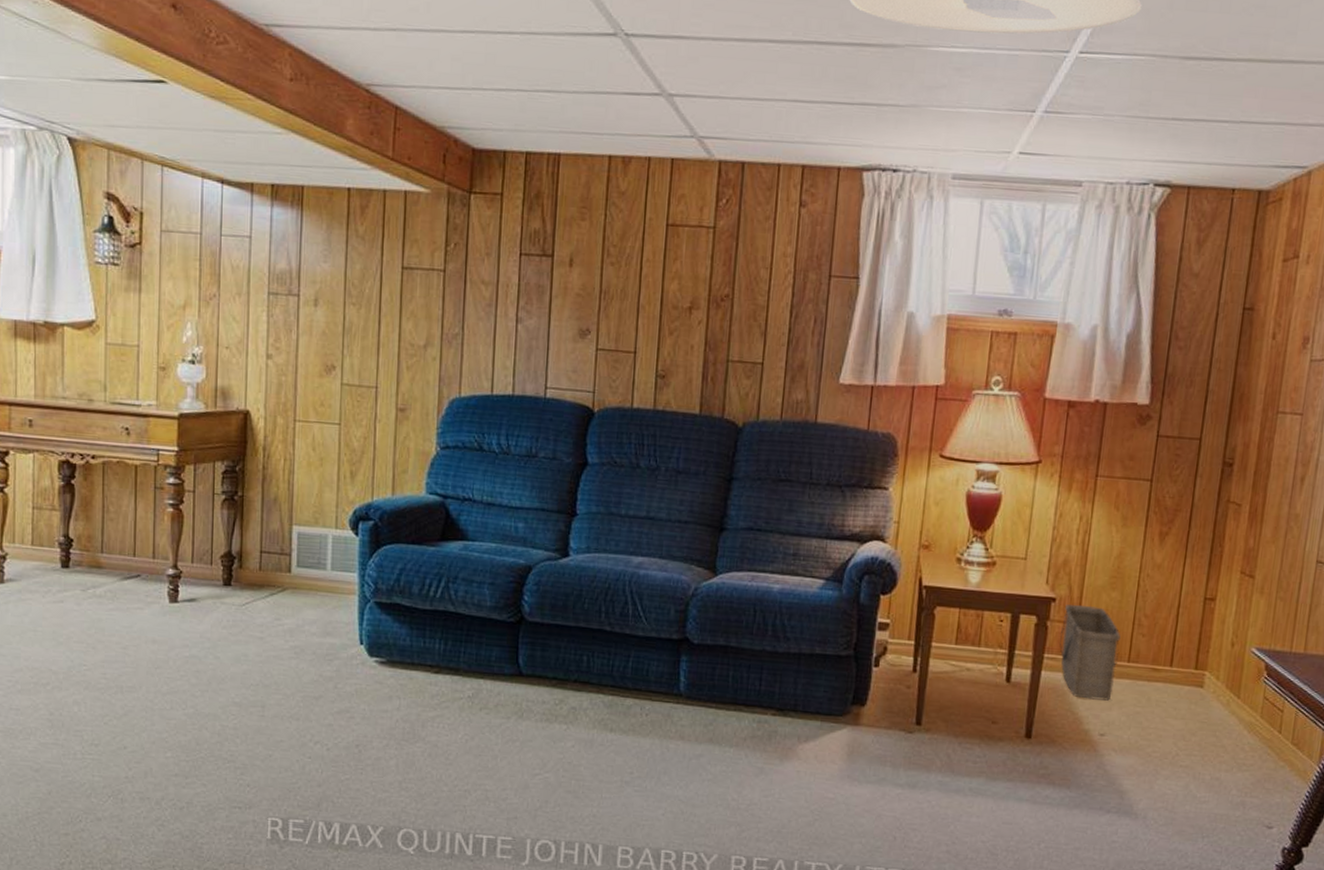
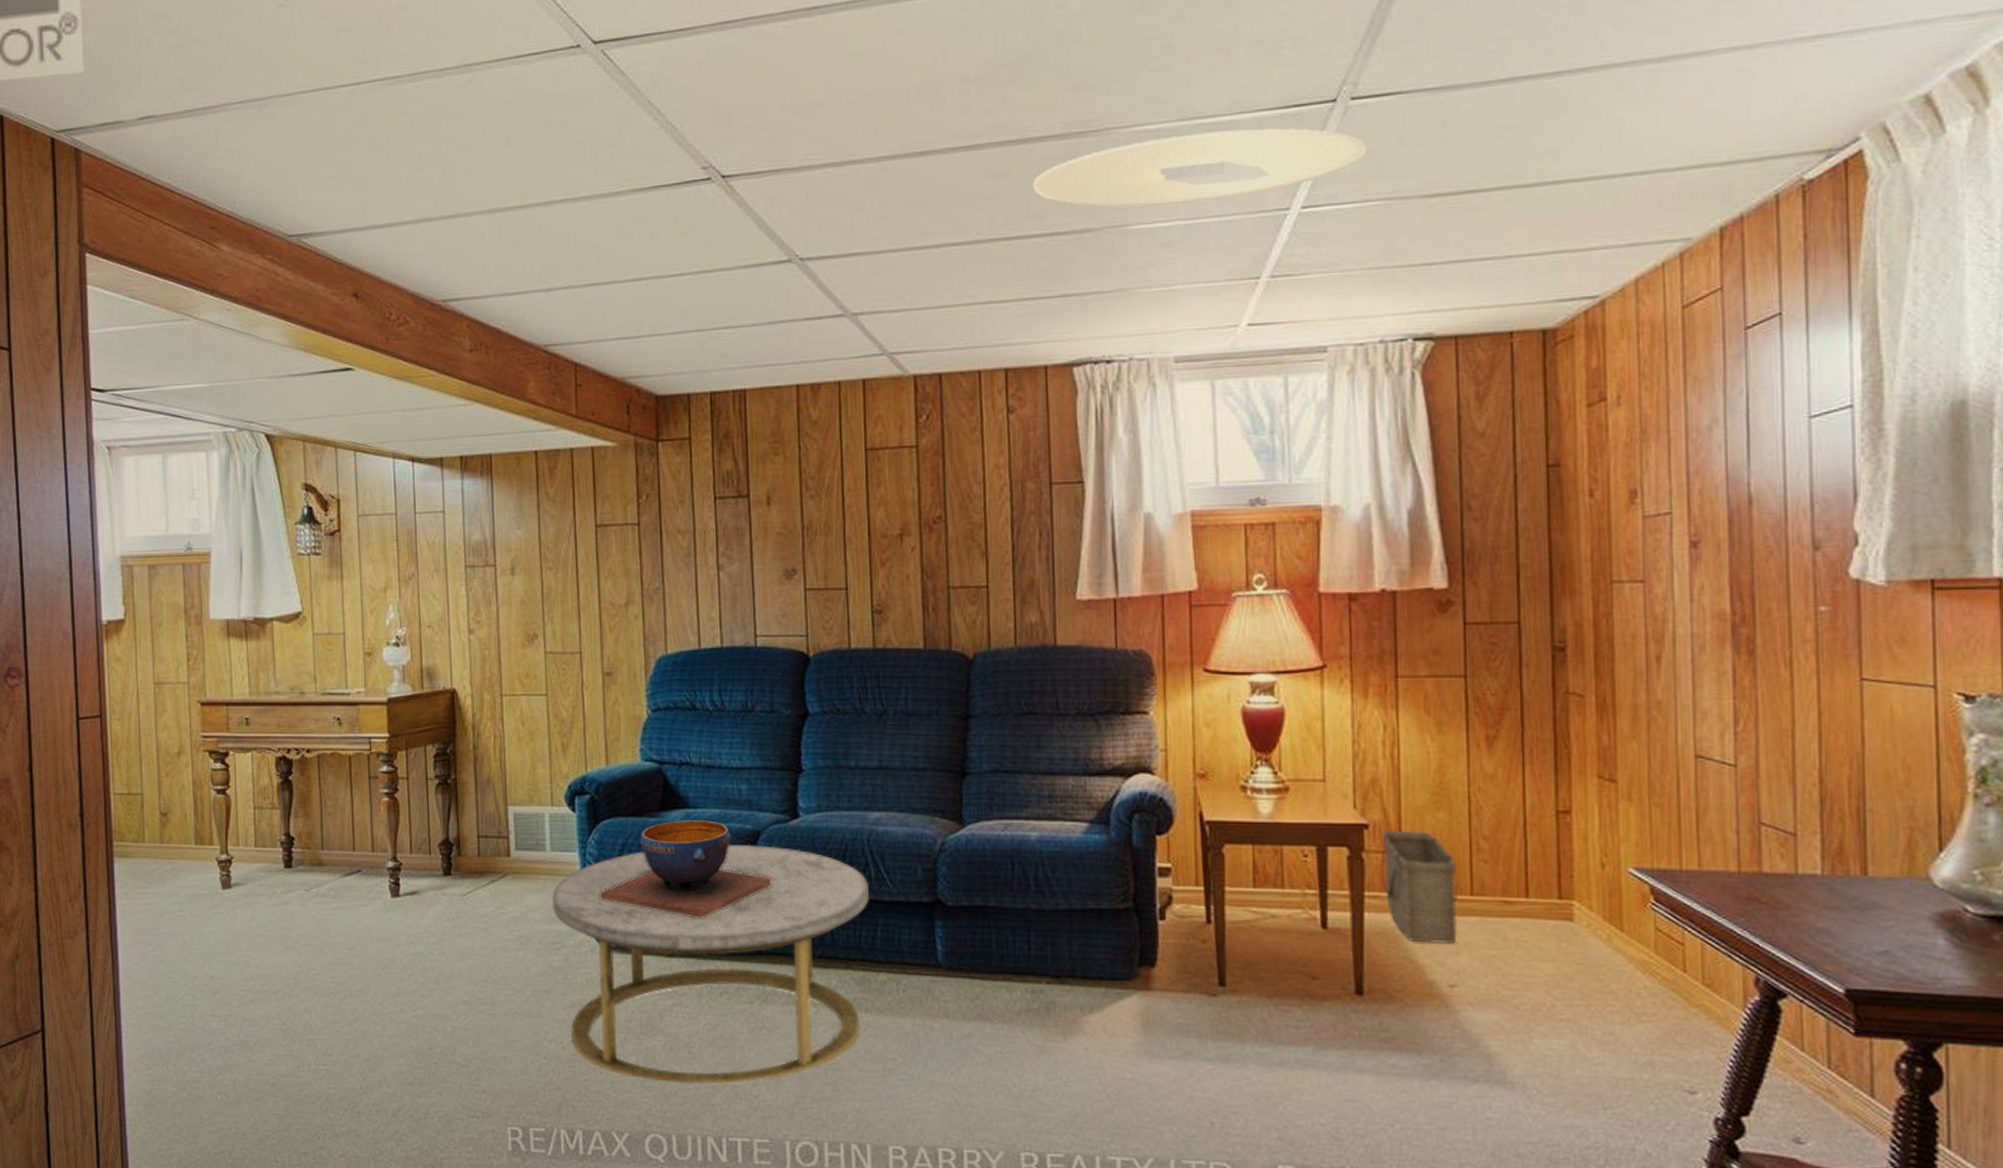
coffee table: none [328,576,626,788] -> present [552,844,869,1084]
decorative bowl: none [375,551,538,641] -> present [600,820,772,919]

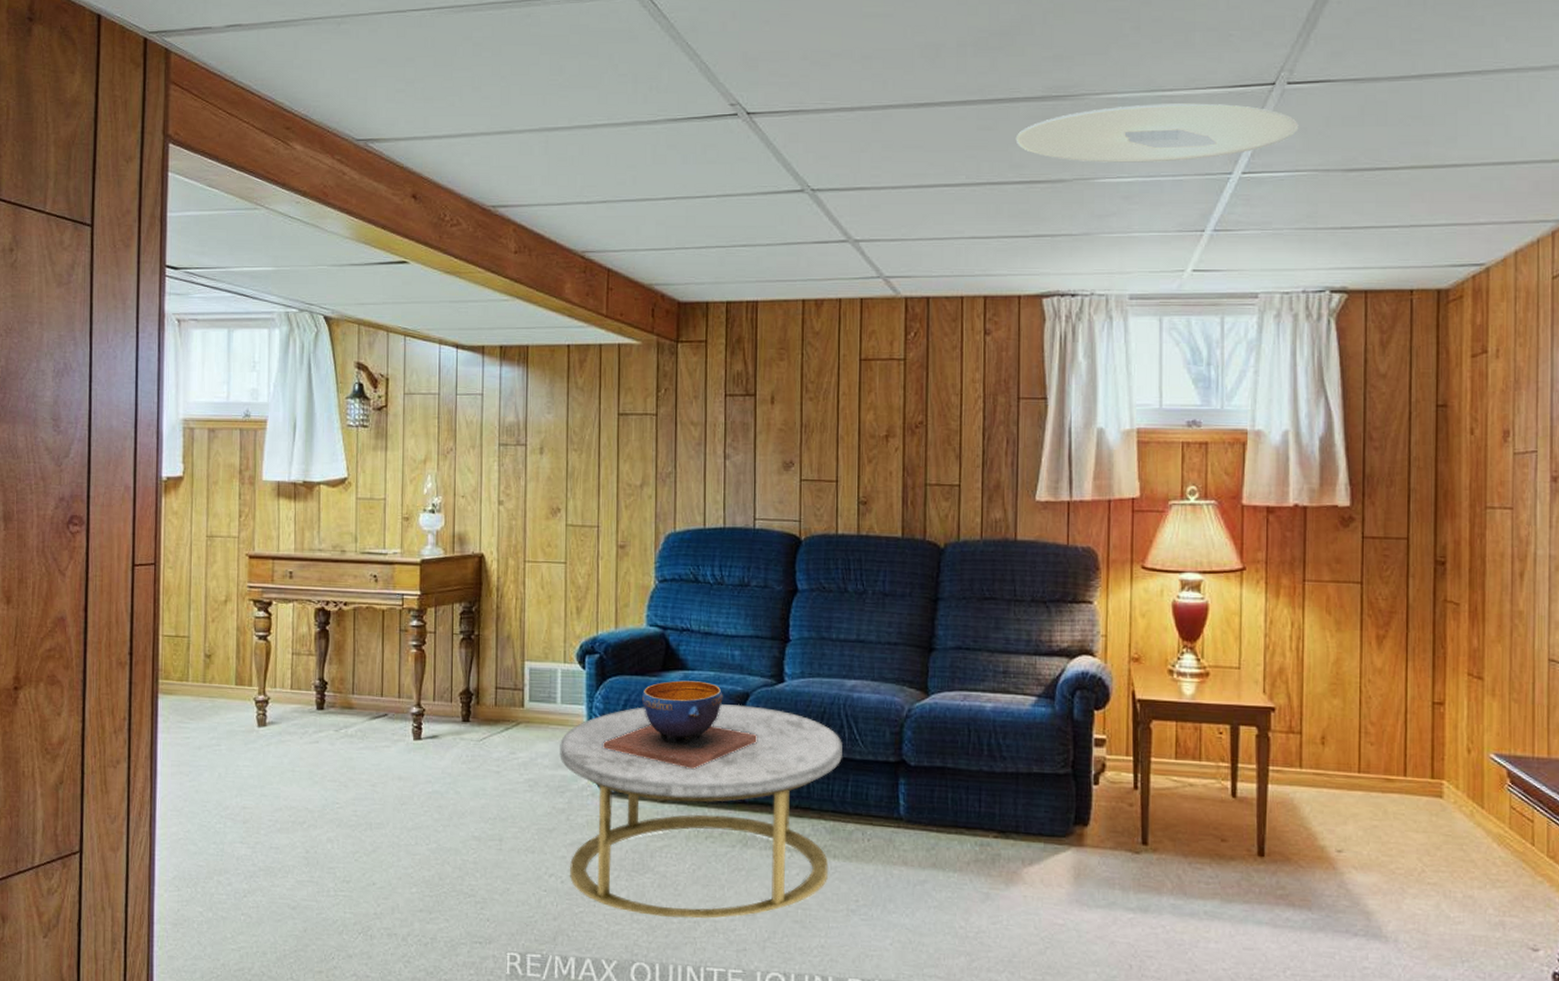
basket: present [1381,830,1458,944] -> none [1284,714,1347,814]

